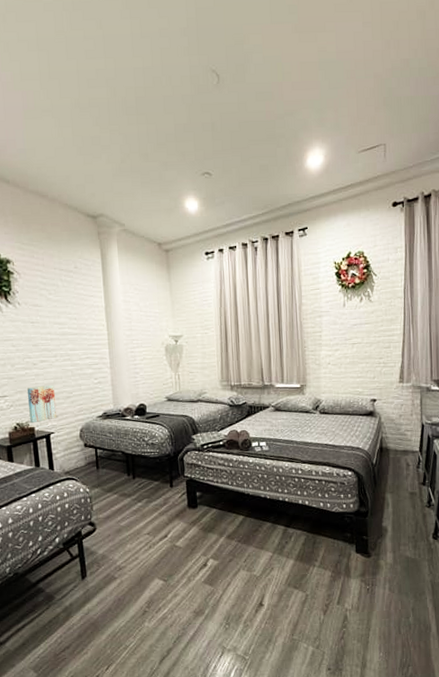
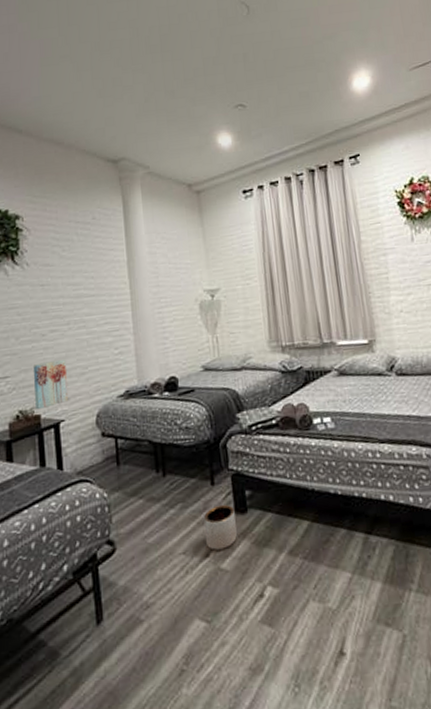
planter: none [164,501,189,533] -> present [204,504,237,550]

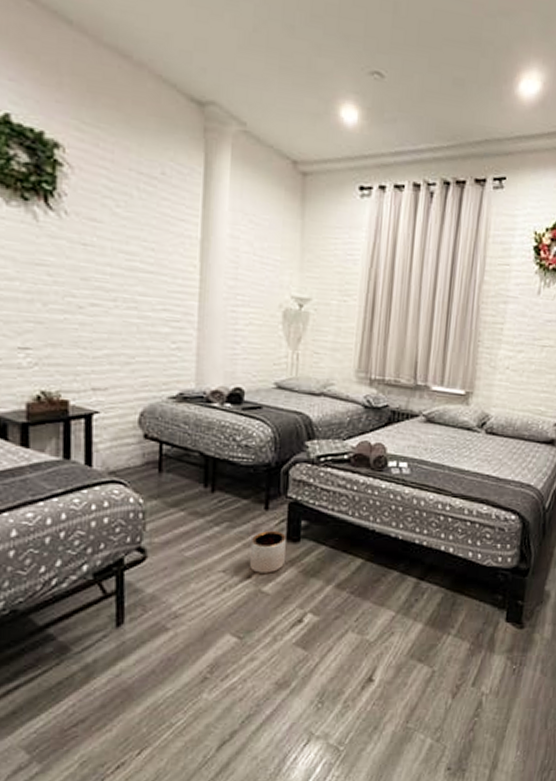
wall art: present [32,360,69,410] -> none [62,340,108,395]

